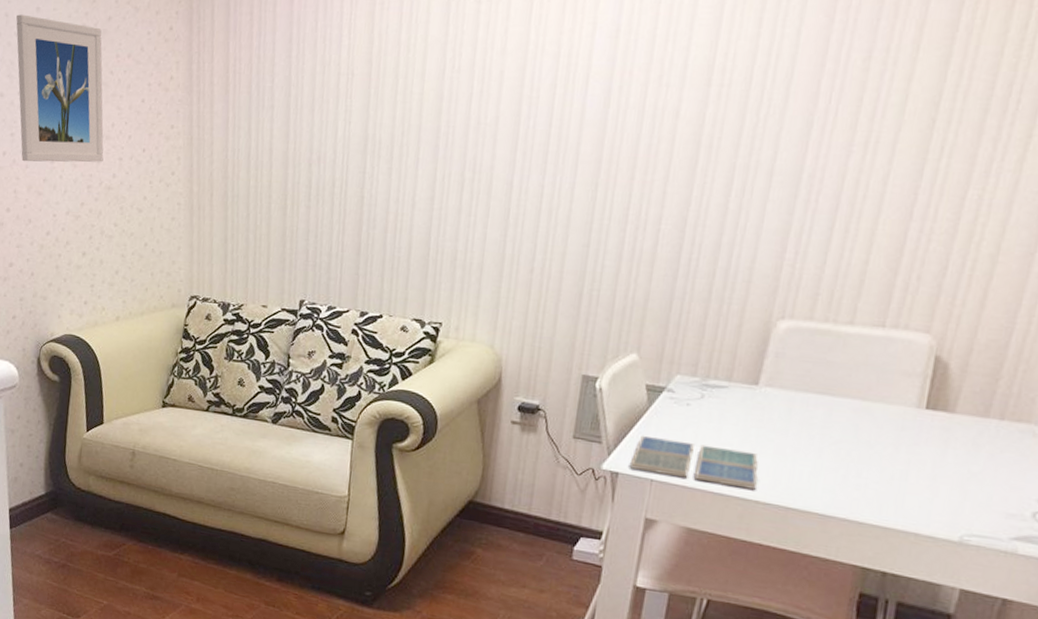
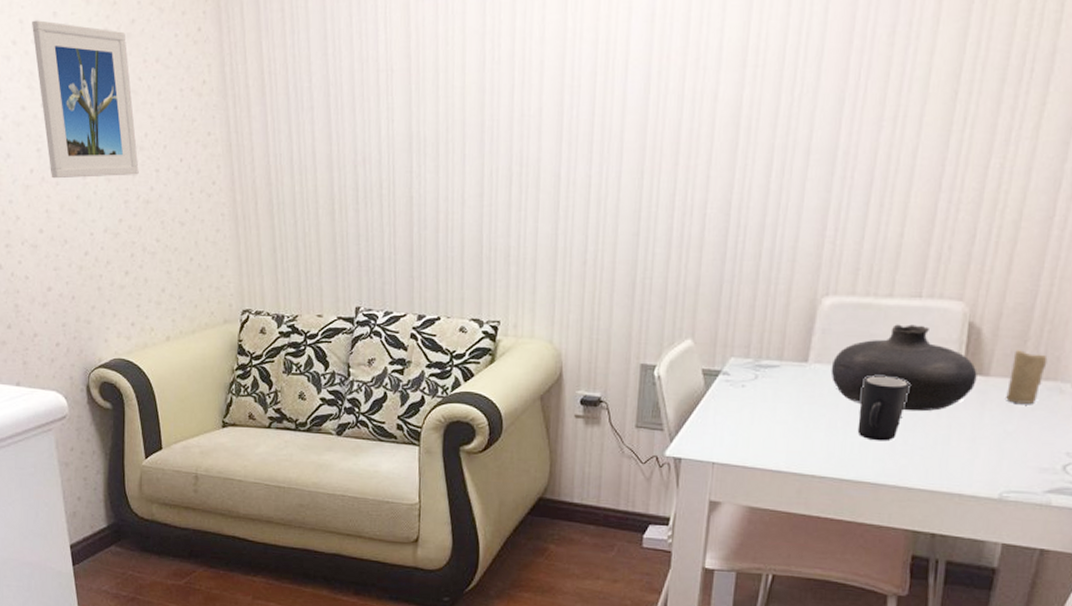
drink coaster: present [629,435,758,490] -> none [691,419,812,464]
vase: none [782,353,942,445] -> present [831,324,977,412]
mug: none [807,403,868,473] -> present [857,376,910,441]
candle: none [972,387,1021,445] -> present [1006,349,1048,404]

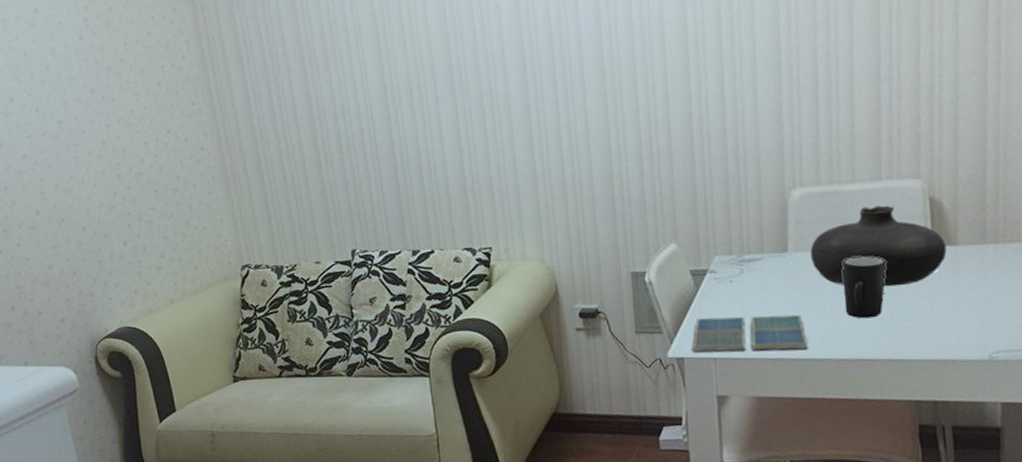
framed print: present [32,20,139,179] -> none [14,17,129,162]
drink coaster: none [691,419,812,464] -> present [691,314,808,352]
candle: present [1006,349,1048,404] -> none [976,216,1008,268]

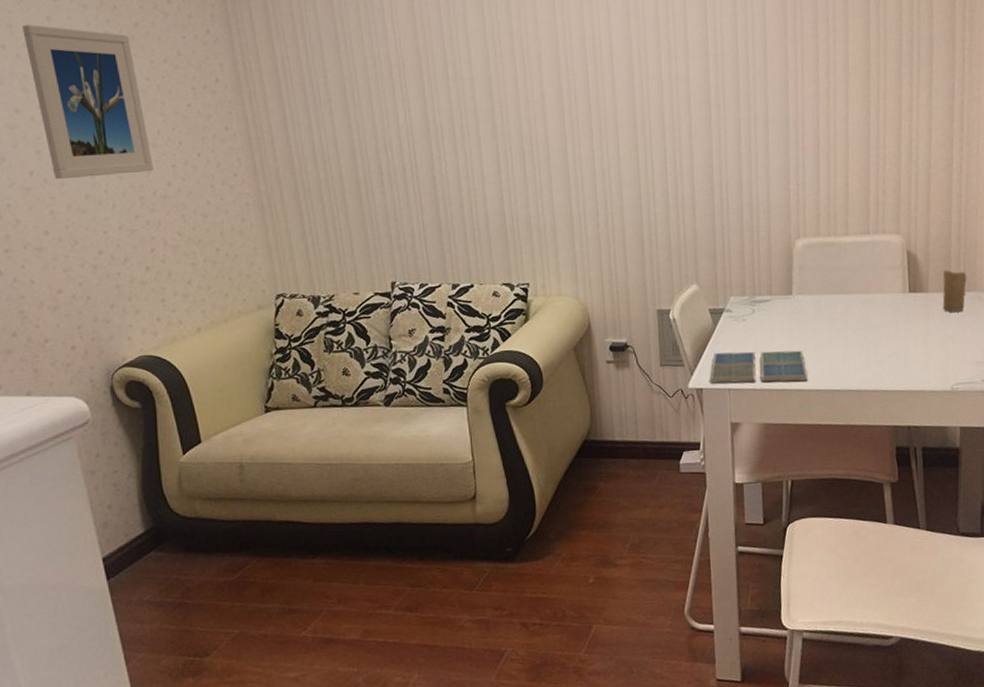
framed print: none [14,17,129,162] -> present [22,24,154,180]
vase: present [810,205,947,287] -> none [810,256,920,327]
mug: present [842,256,887,319] -> none [836,300,873,355]
candle: none [976,216,1008,268] -> present [942,268,967,312]

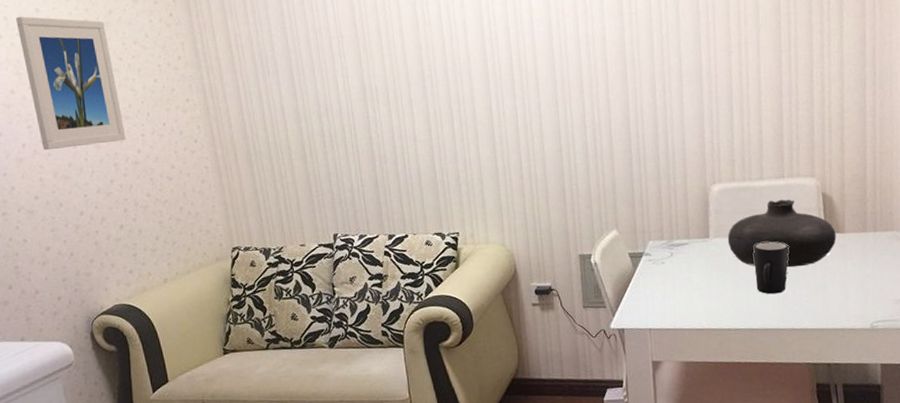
drink coaster: present [709,350,808,383] -> none [630,291,726,324]
vase: none [810,256,920,327] -> present [727,199,837,268]
mug: none [836,300,873,355] -> present [753,241,789,295]
candle: present [942,268,967,312] -> none [859,209,884,252]

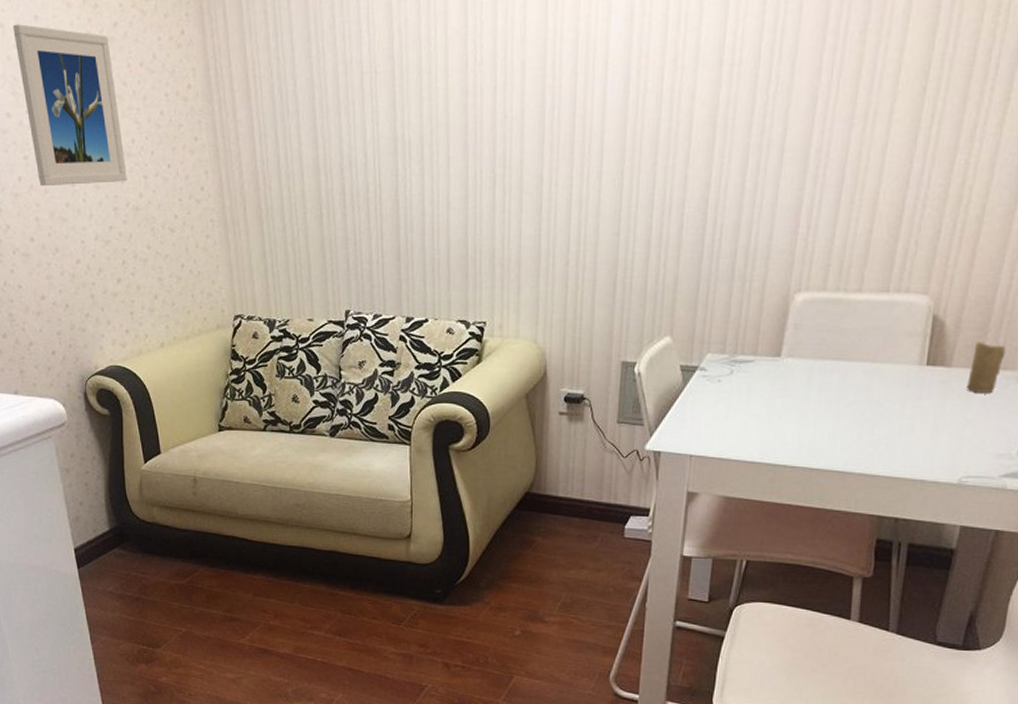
vase: present [727,199,837,268] -> none [802,318,940,402]
mug: present [753,241,789,295] -> none [827,369,877,431]
candle: none [859,209,884,252] -> present [966,340,1006,393]

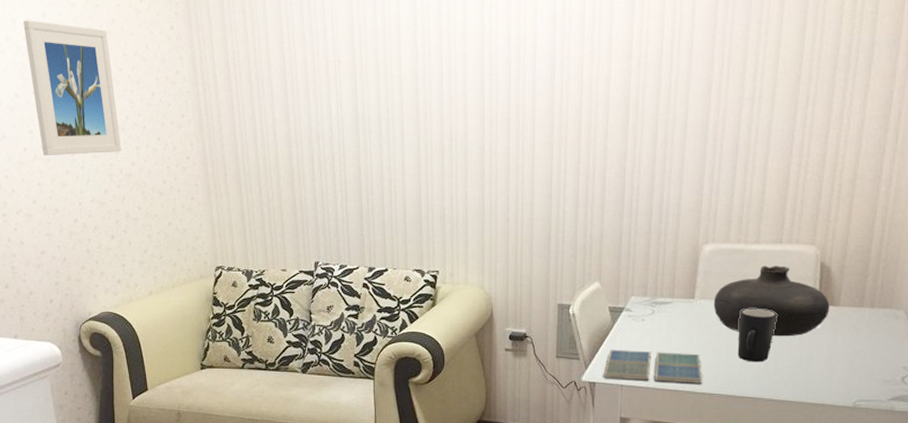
drink coaster: none [670,414,785,455] -> present [603,349,702,384]
vase: none [802,318,940,402] -> present [713,265,830,337]
mug: none [827,369,877,431] -> present [737,308,777,362]
candle: present [966,340,1006,393] -> none [854,283,884,328]

